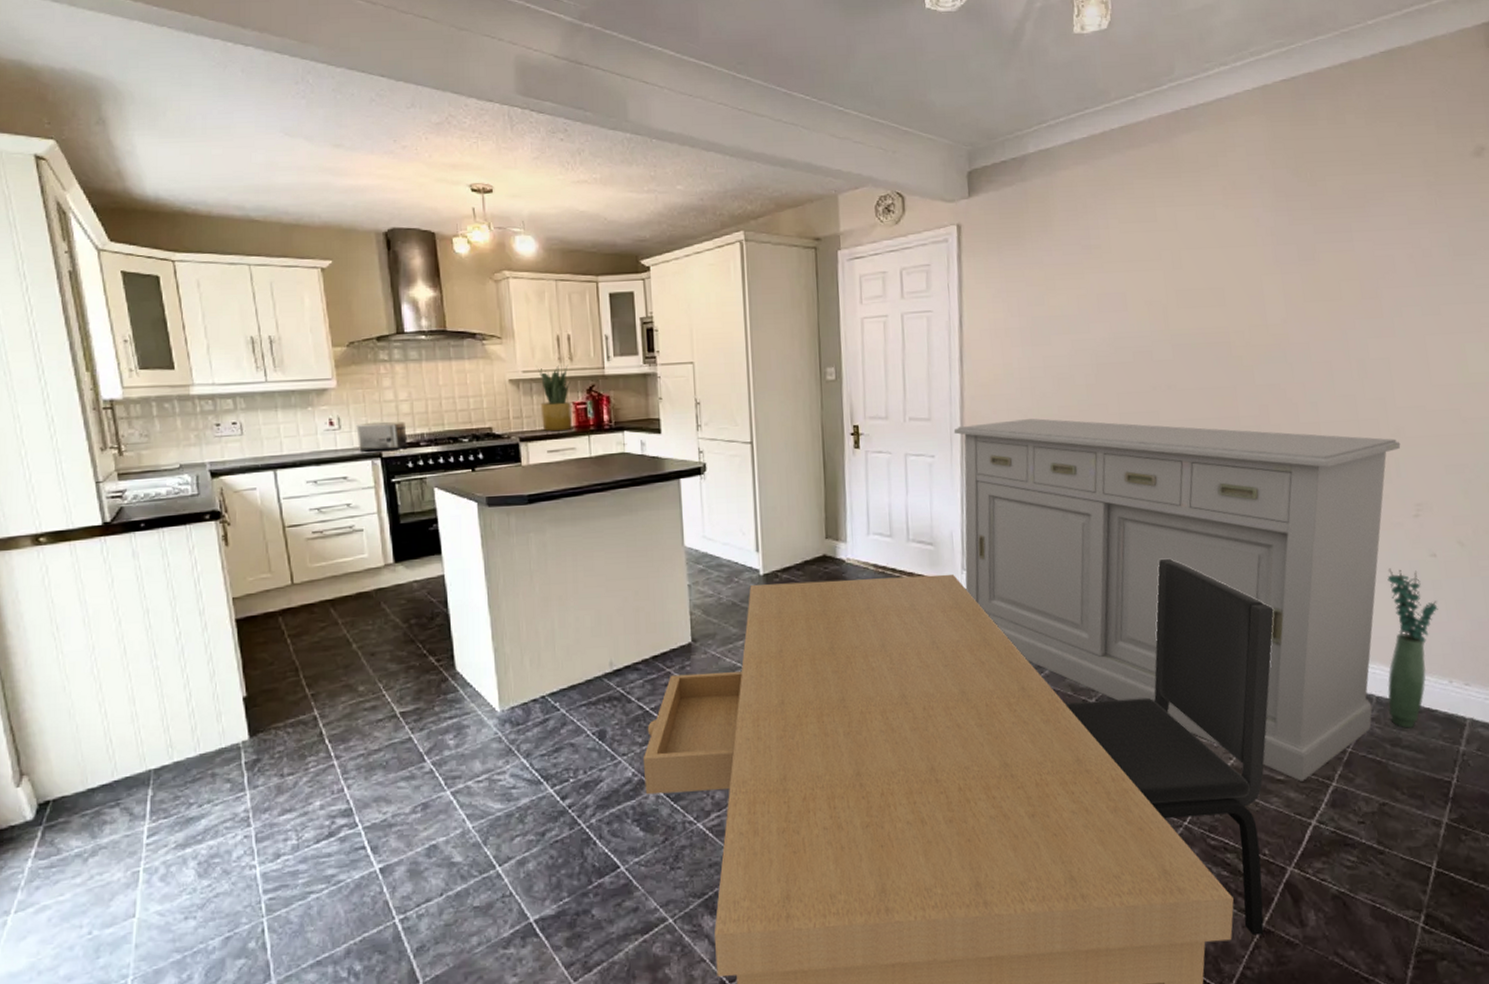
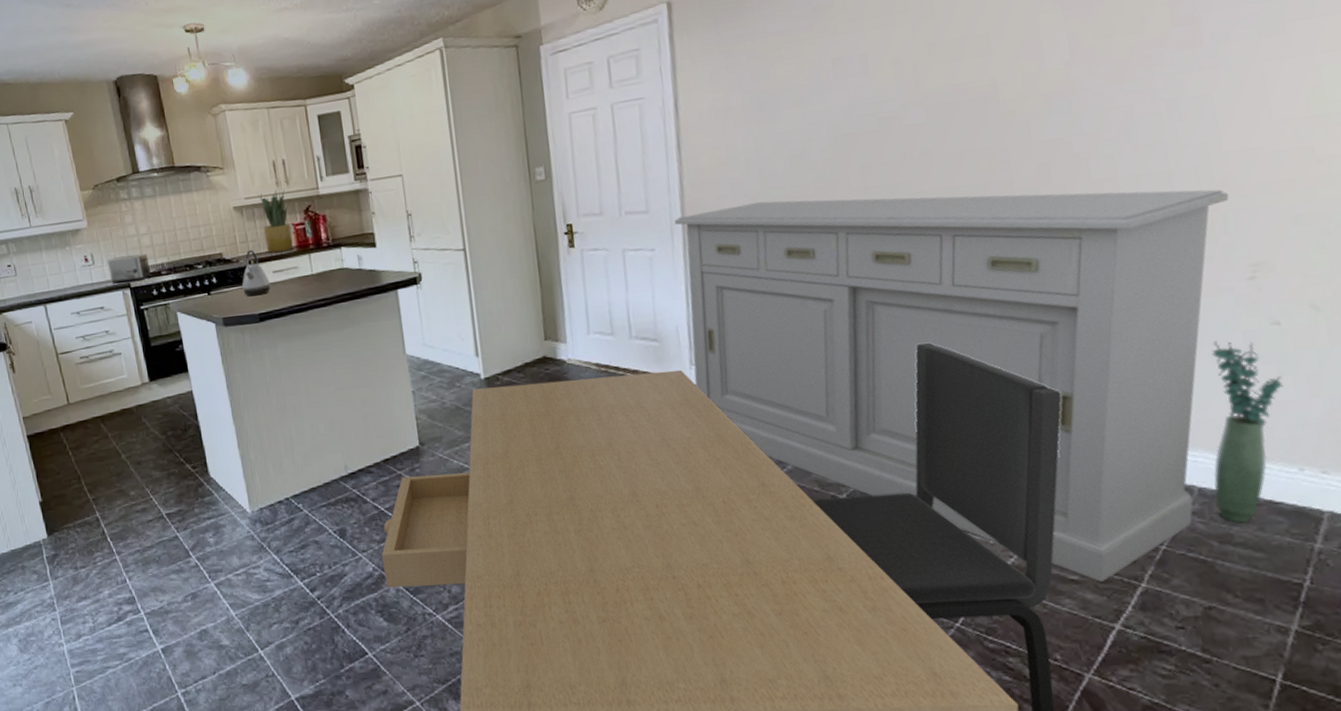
kettle: none [511,425,544,476] -> present [241,249,271,296]

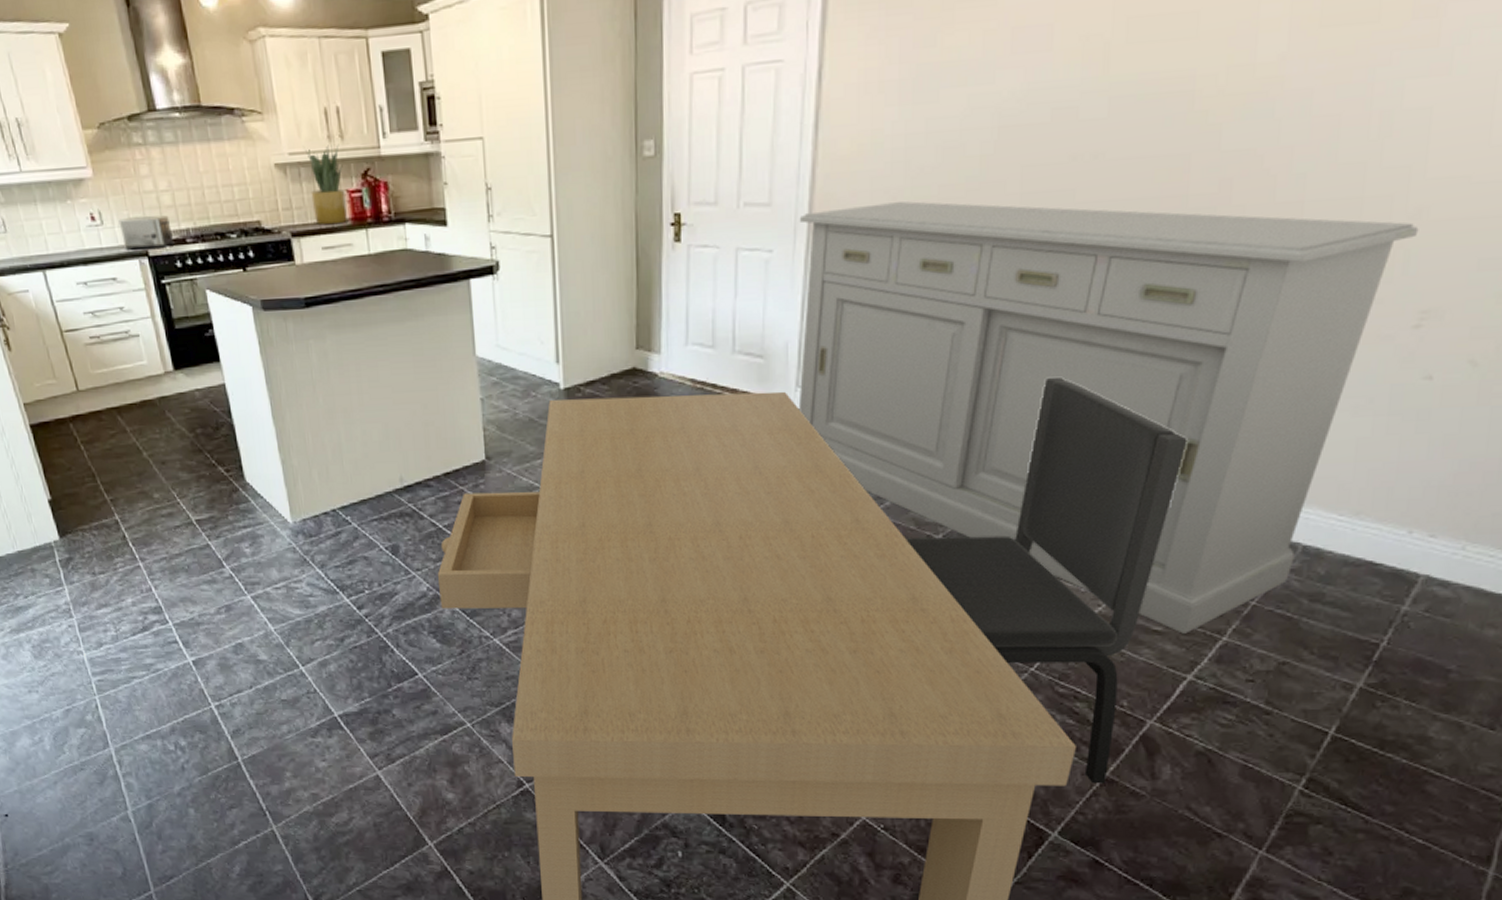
kettle: present [241,249,271,296] -> none [284,218,319,276]
vase: present [1212,341,1283,524] -> none [1316,393,1418,583]

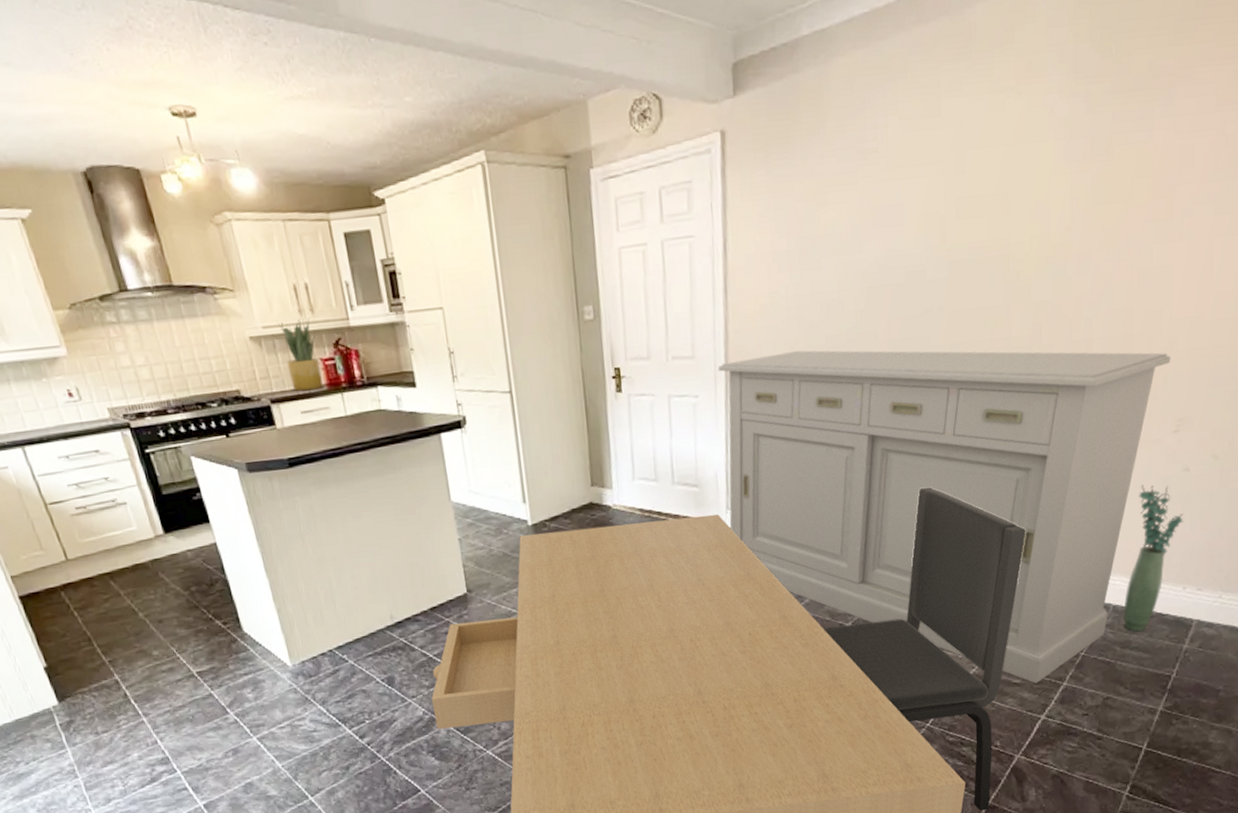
toaster: present [118,214,174,250] -> none [97,388,155,423]
vase: none [1316,393,1418,583] -> present [1123,485,1183,632]

